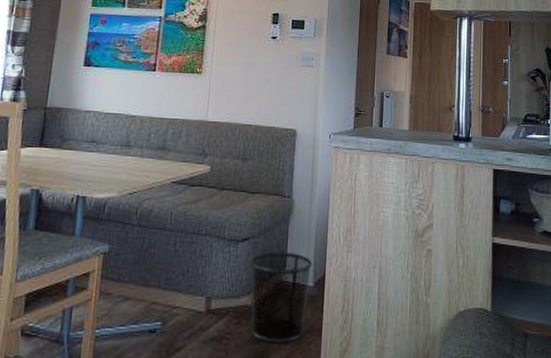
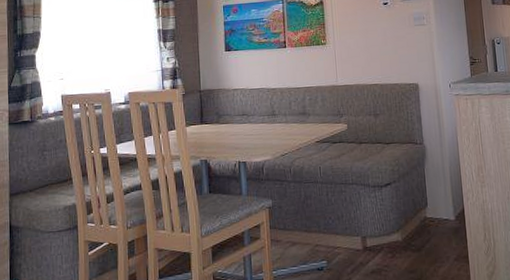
waste bin: present [250,251,313,343] -> none [395,192,452,272]

